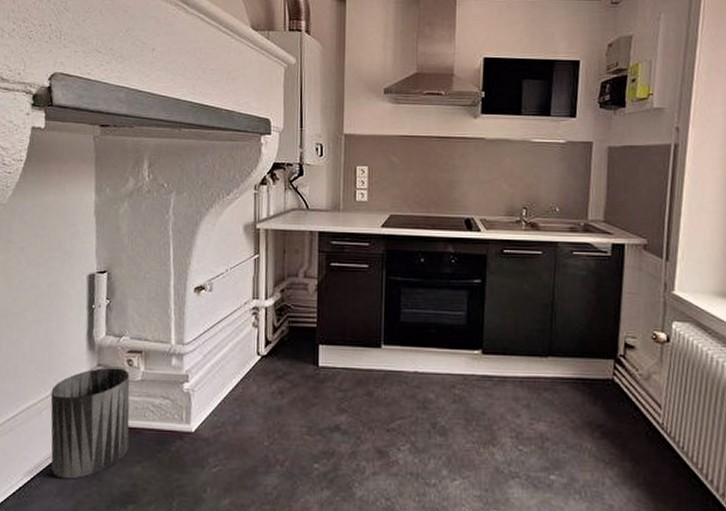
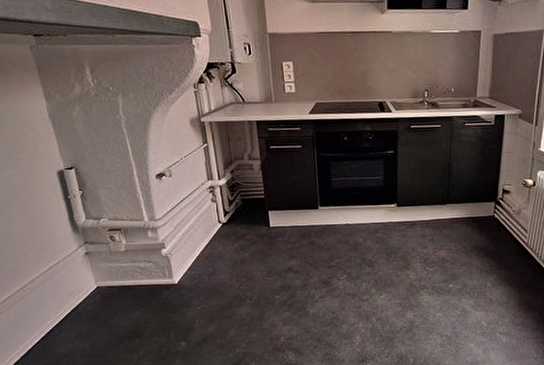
trash can: present [50,367,130,479] -> none [49,243,126,328]

